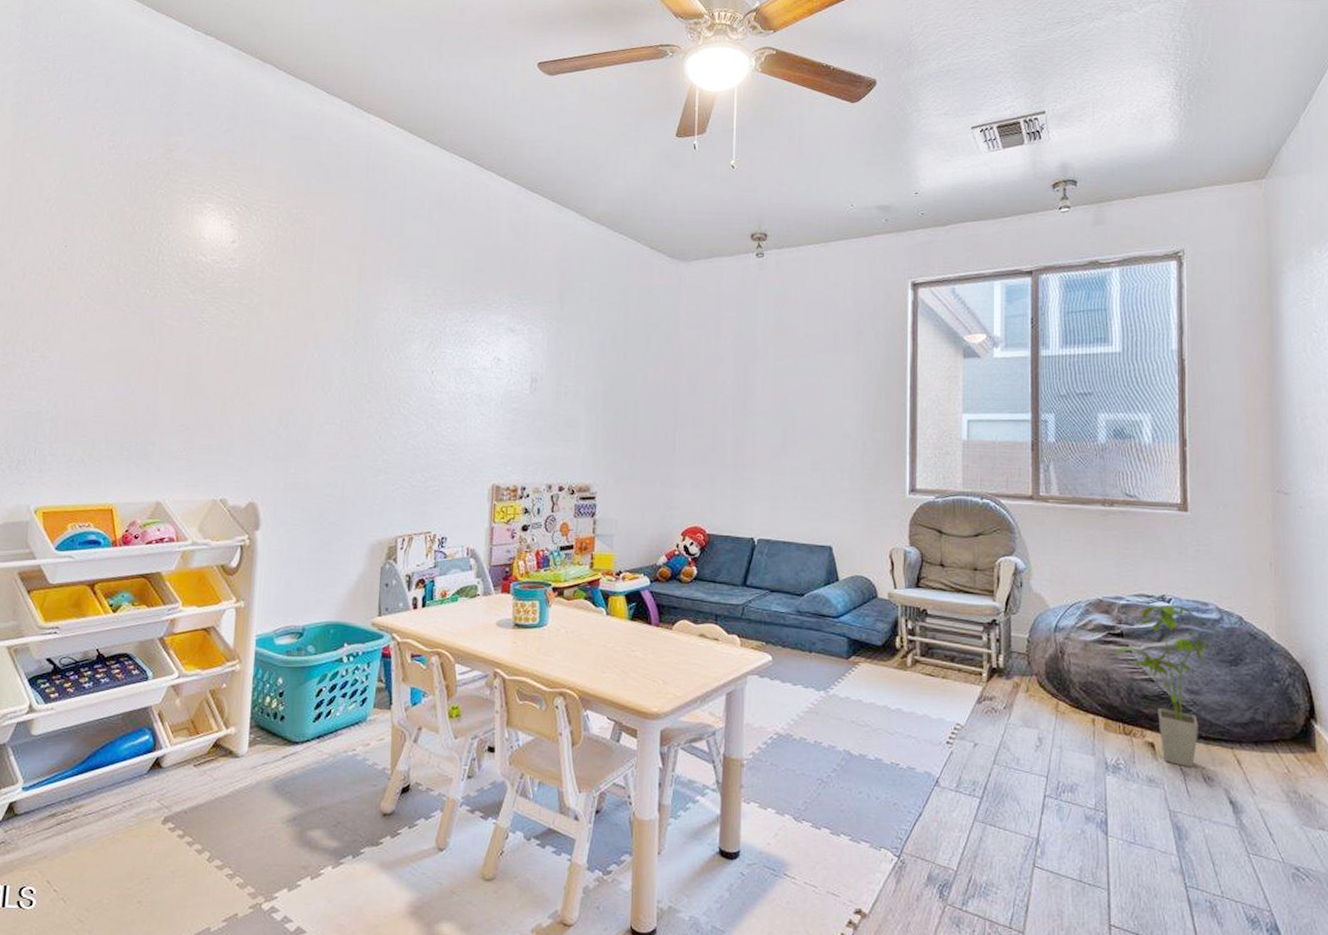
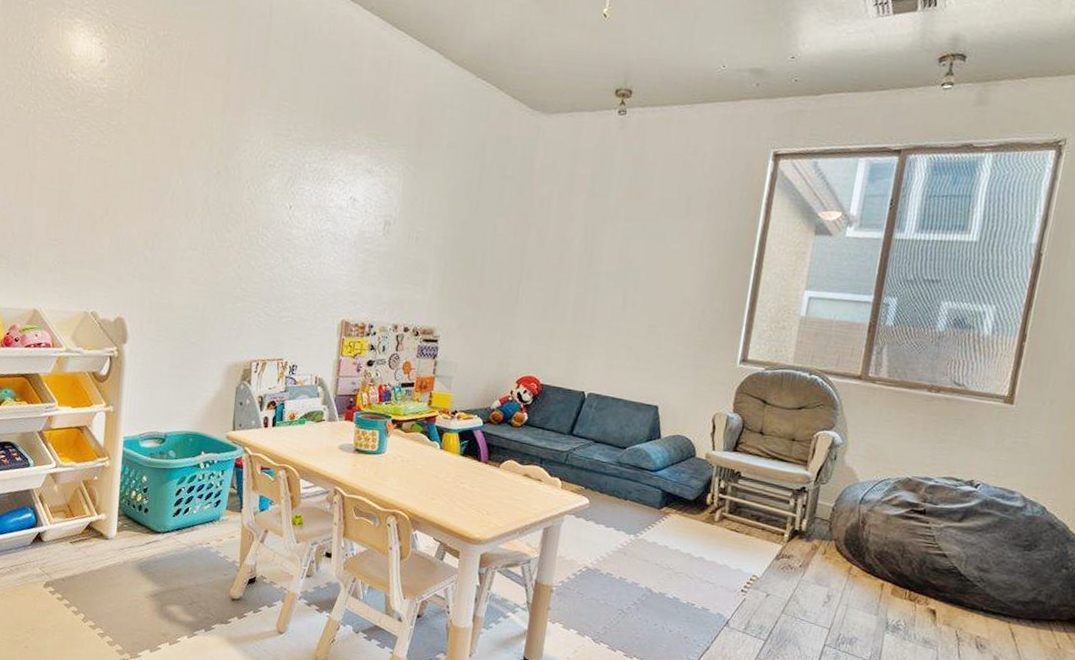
house plant: present [1114,604,1216,768] -> none [913,488,1013,635]

